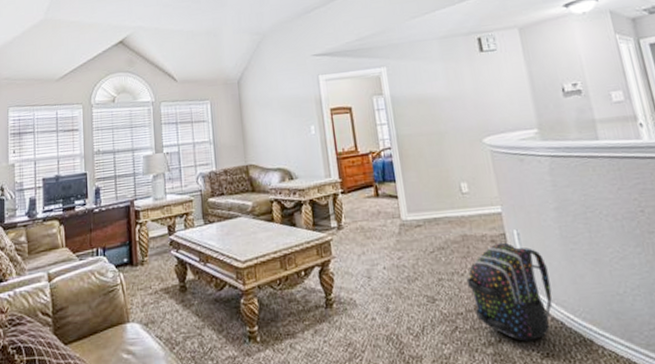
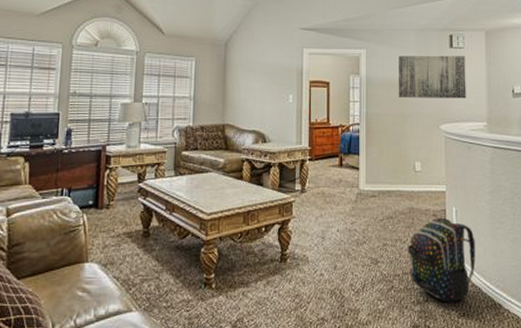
wall art: none [423,58,509,114] -> present [399,55,466,99]

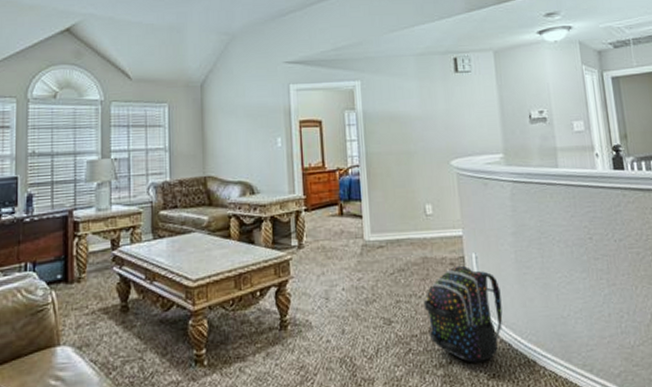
wall art: present [399,55,466,99] -> none [398,80,478,133]

